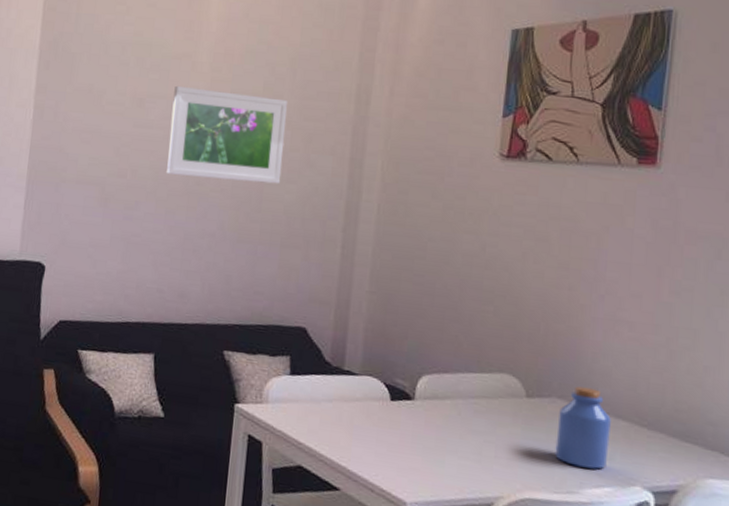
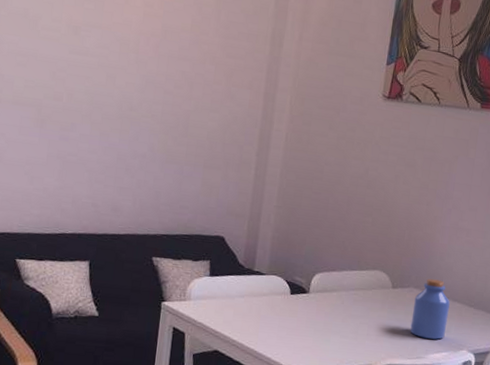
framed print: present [167,85,289,184] -> none [101,16,213,113]

